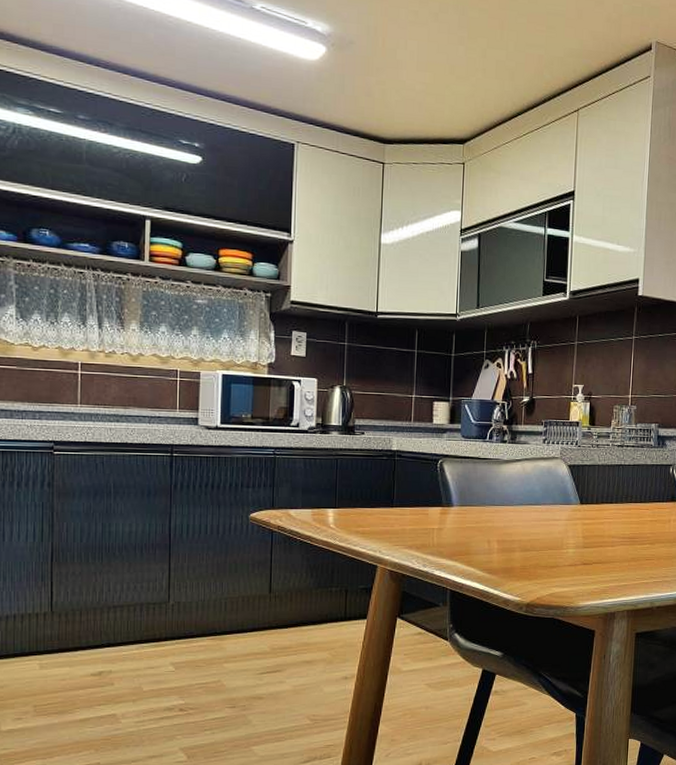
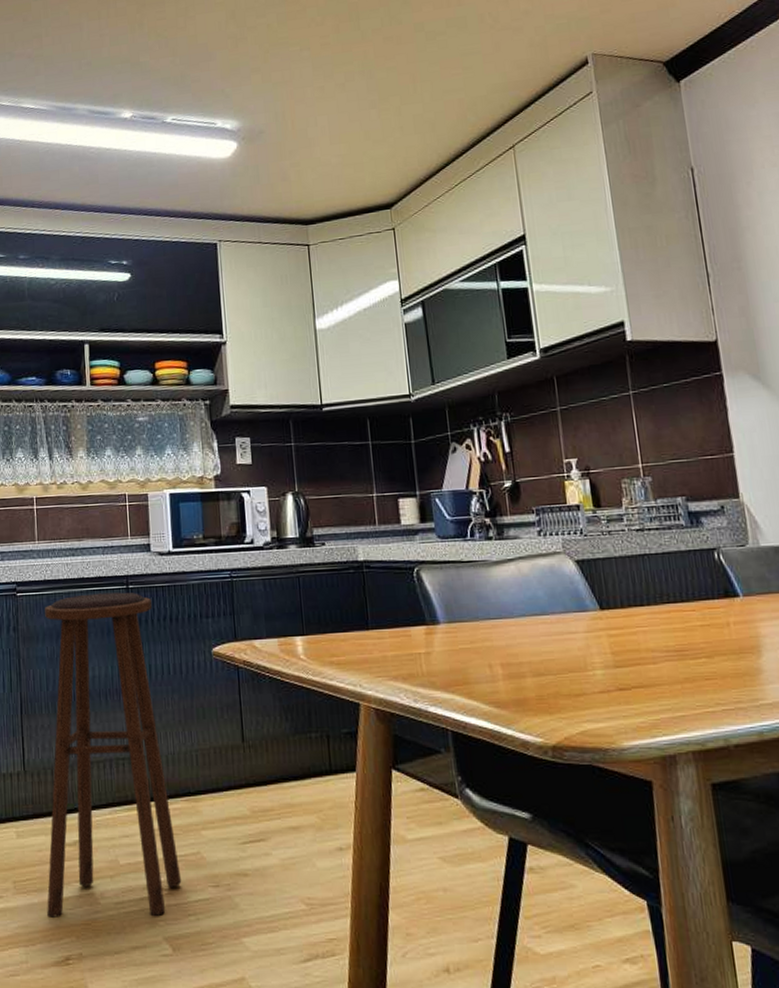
stool: none [67,458,201,735] -> present [45,592,182,917]

